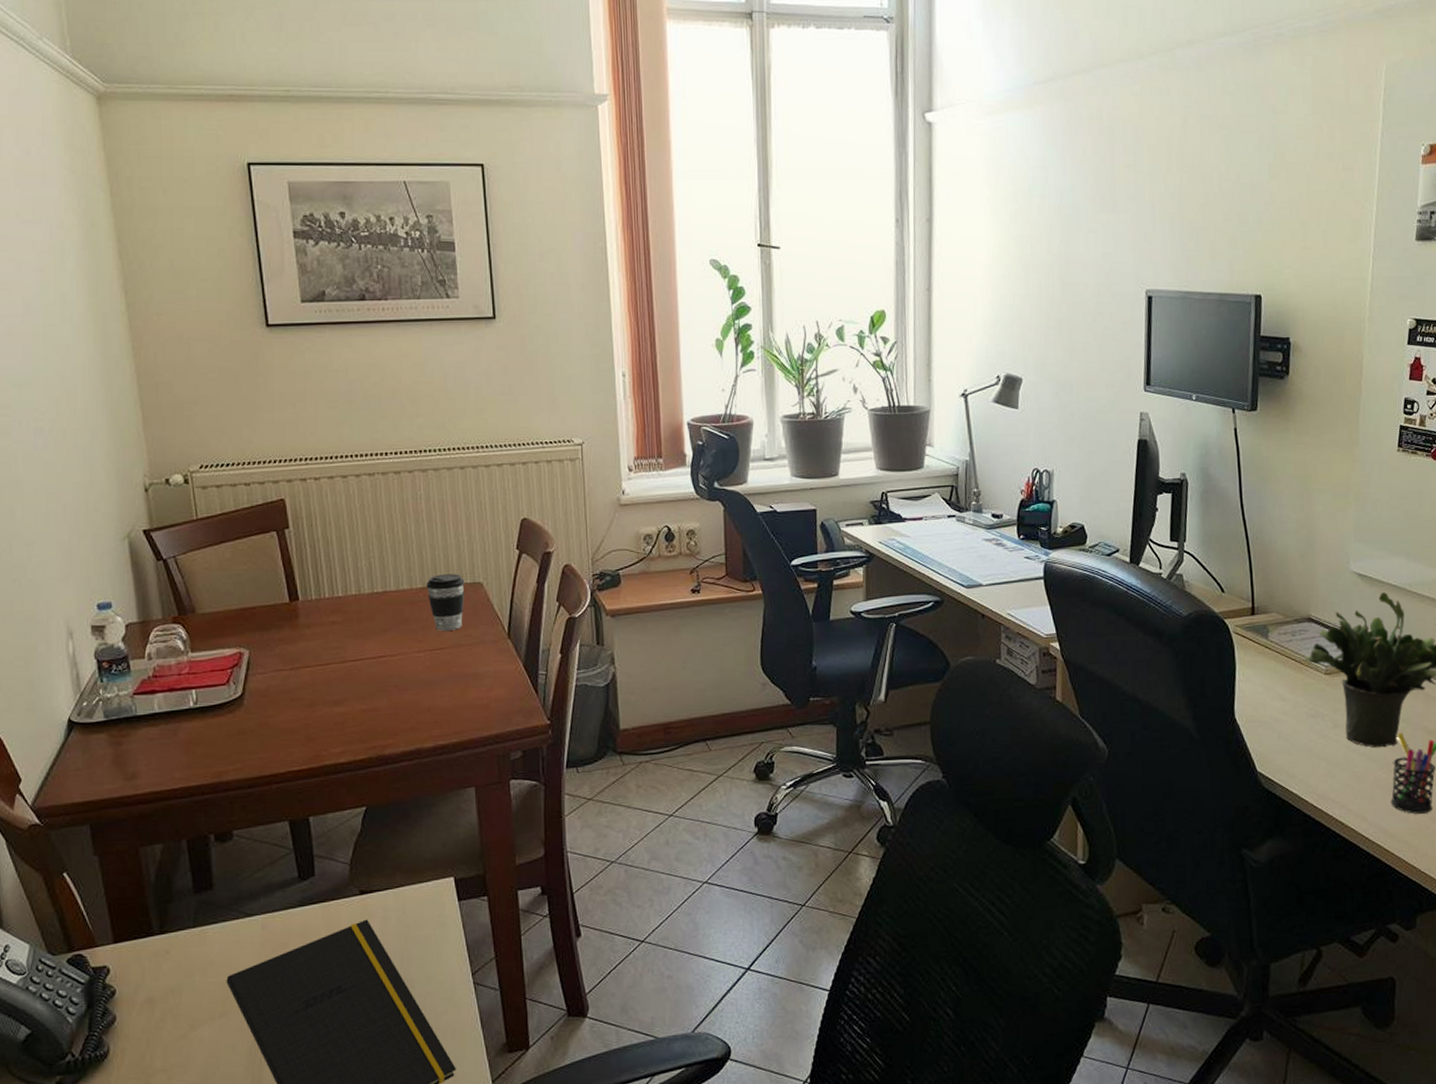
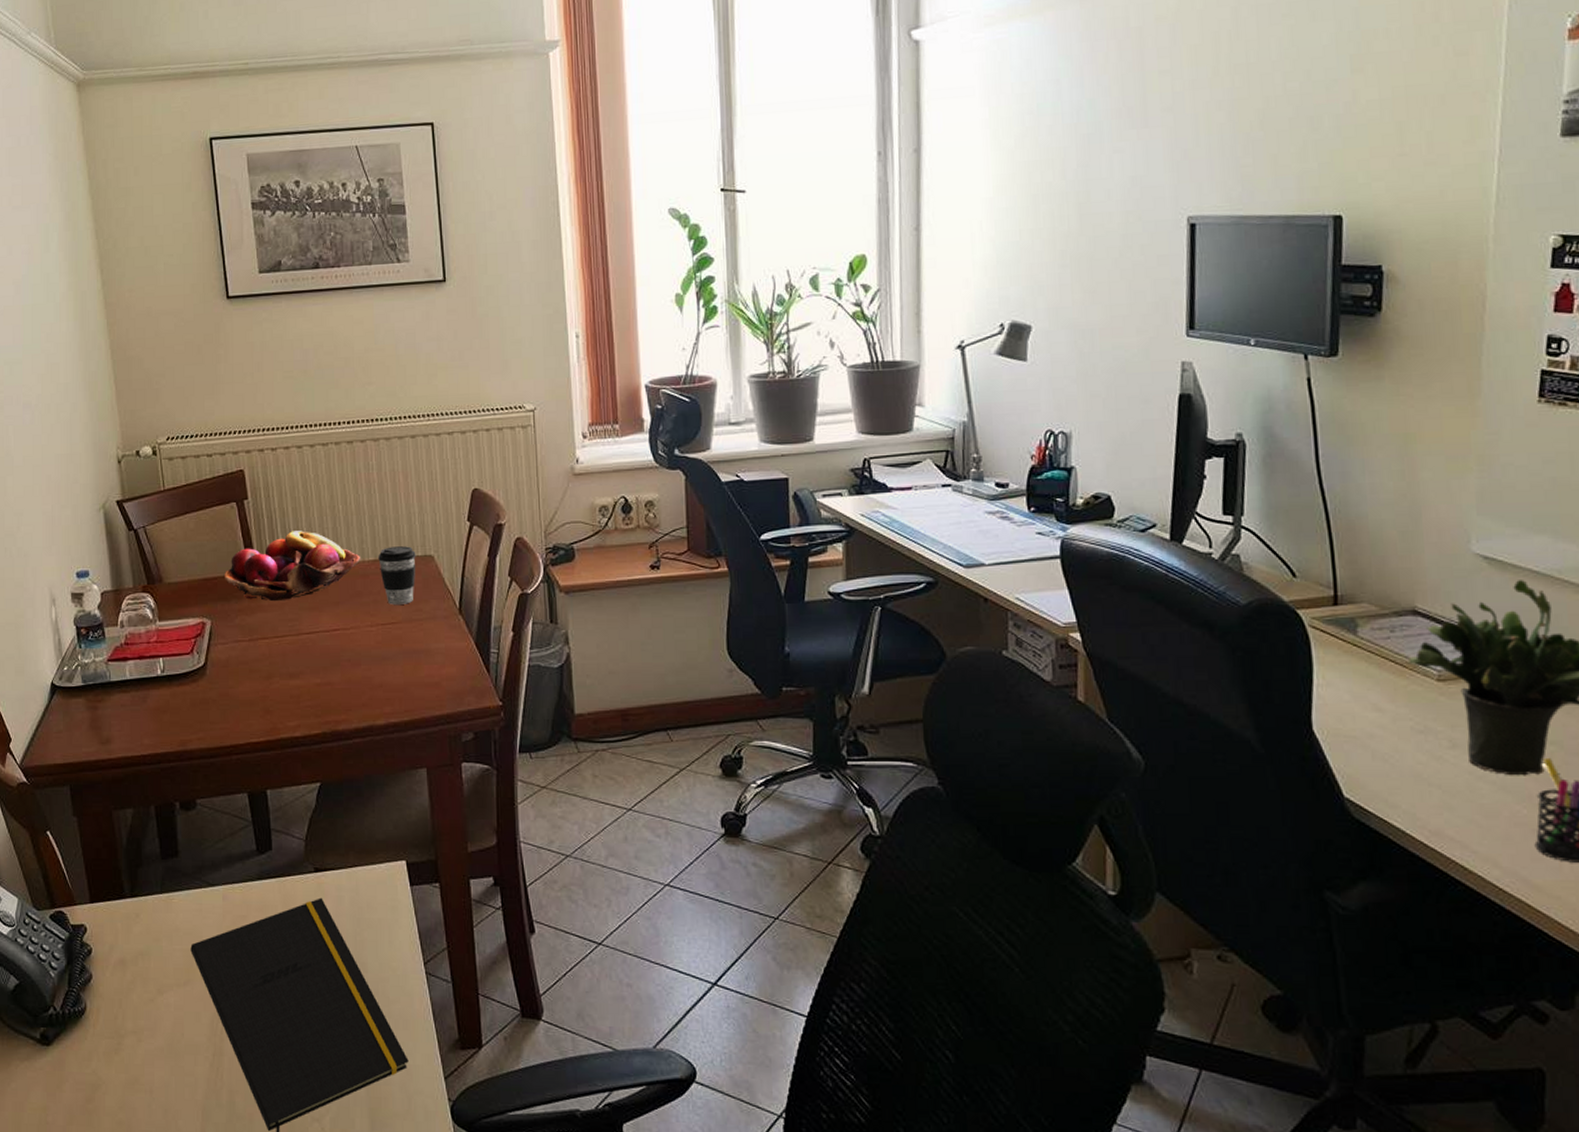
fruit basket: none [263,559,409,630] -> present [223,531,361,602]

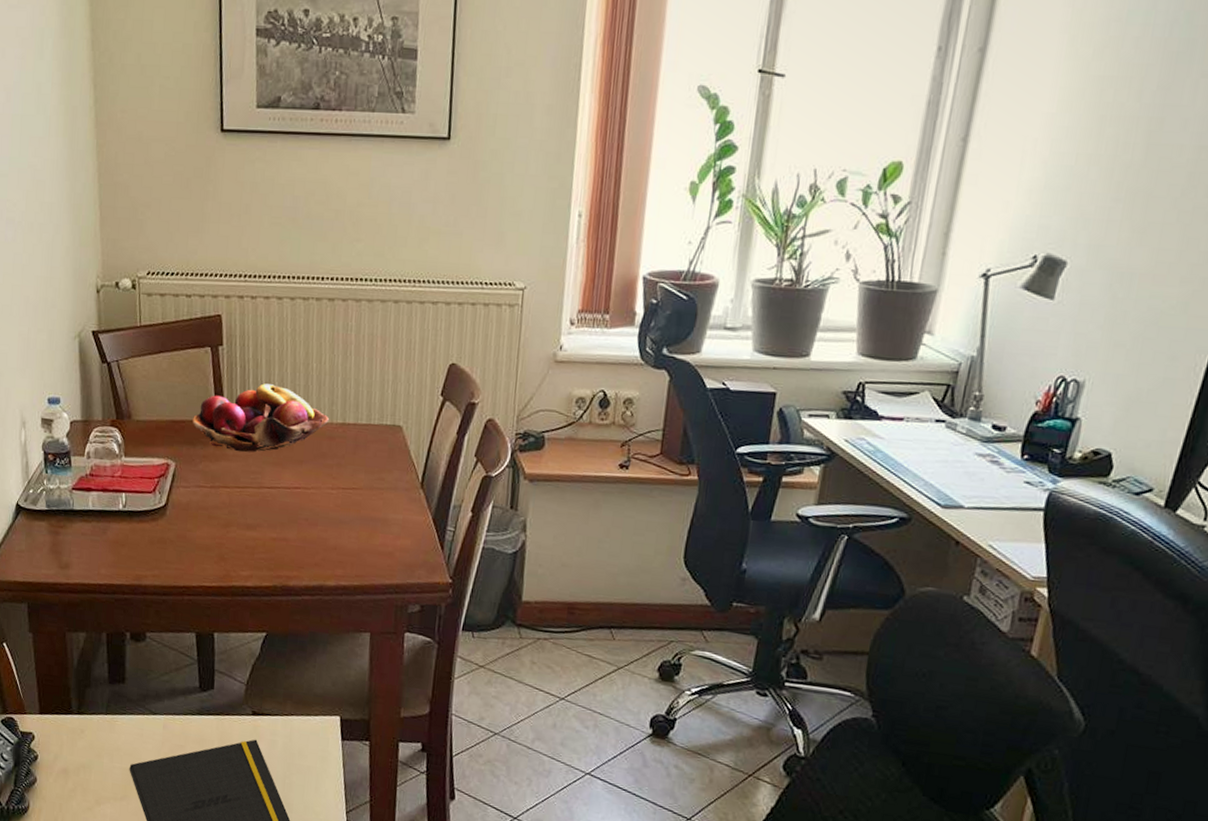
coffee cup: present [378,546,416,605] -> none [346,412,385,472]

